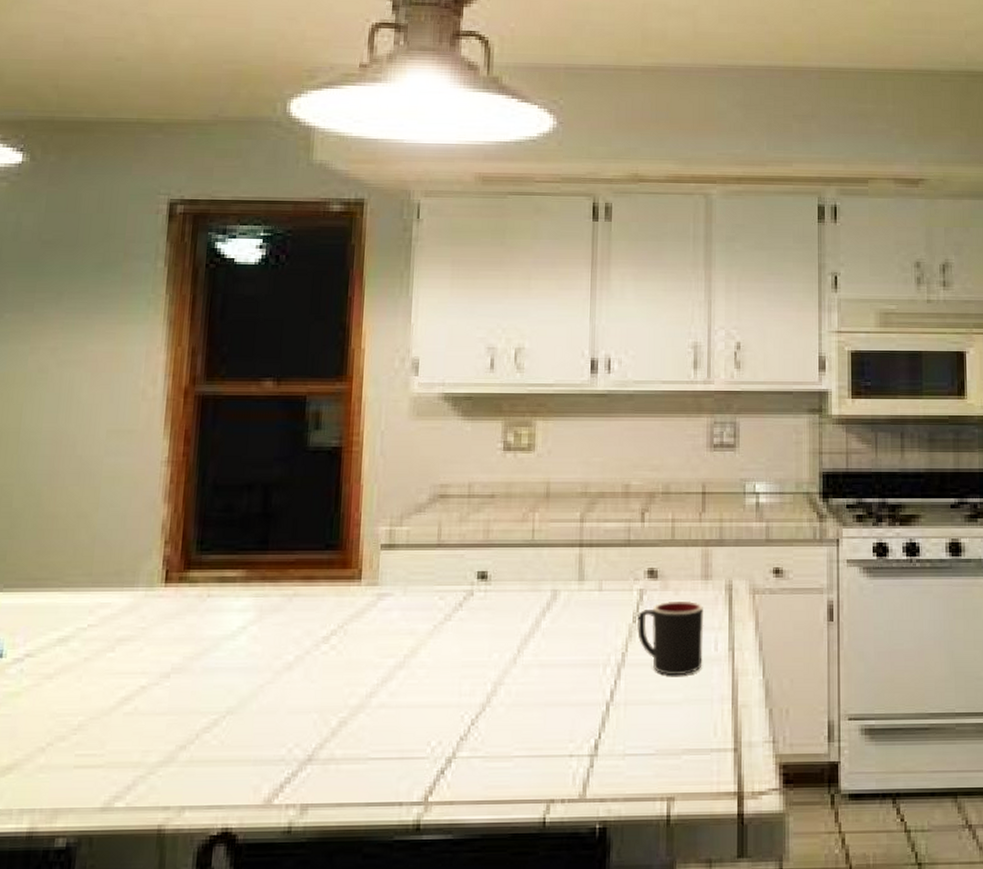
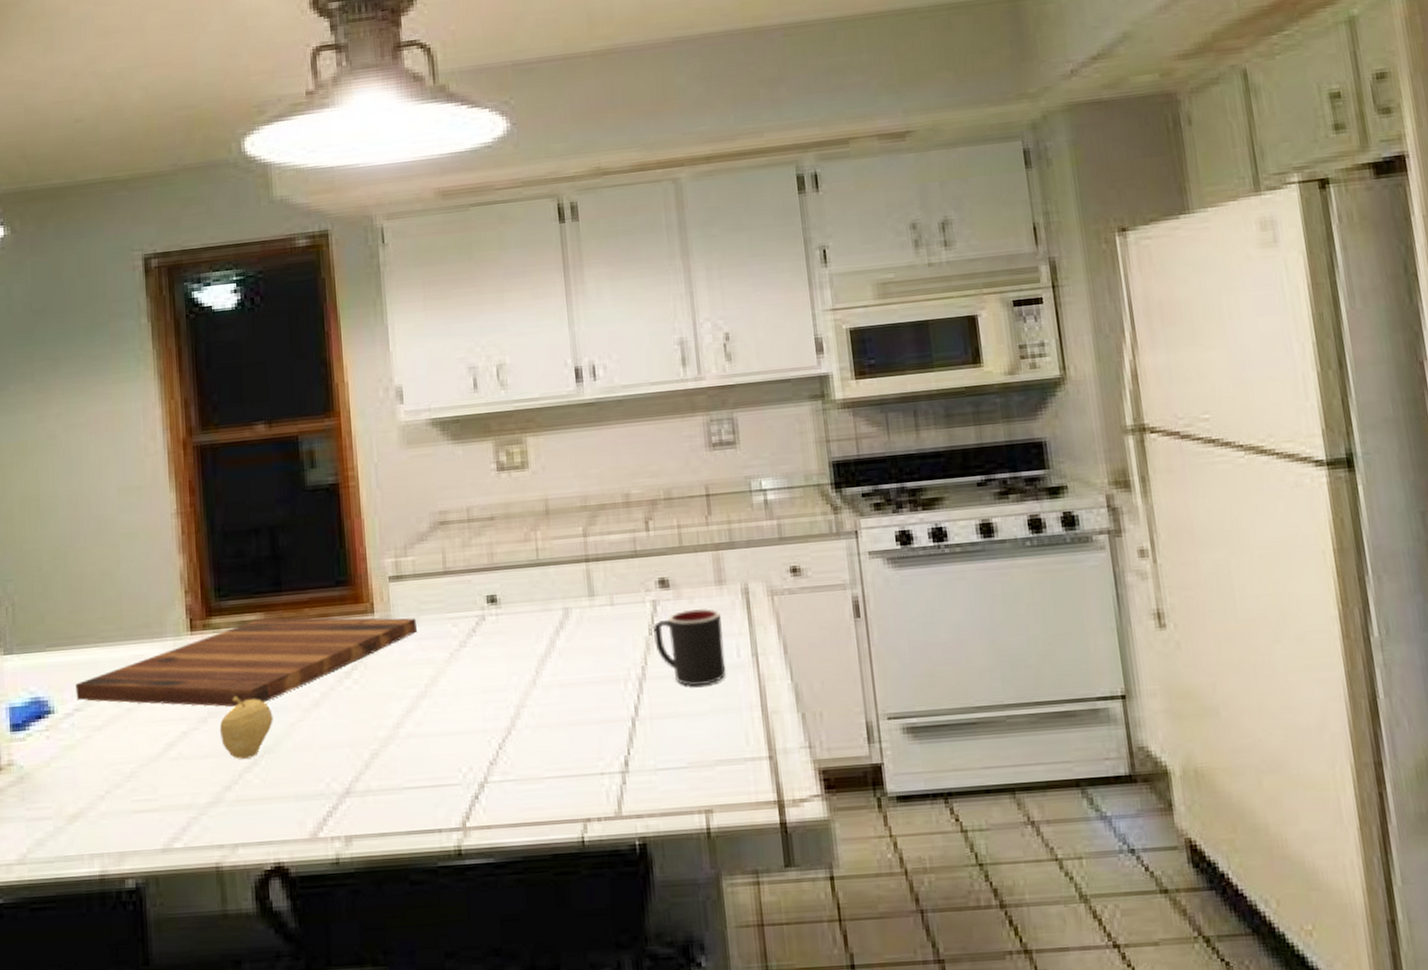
cutting board: none [29,576,403,664] -> present [75,618,417,707]
fruit: none [181,652,241,718] -> present [219,695,273,759]

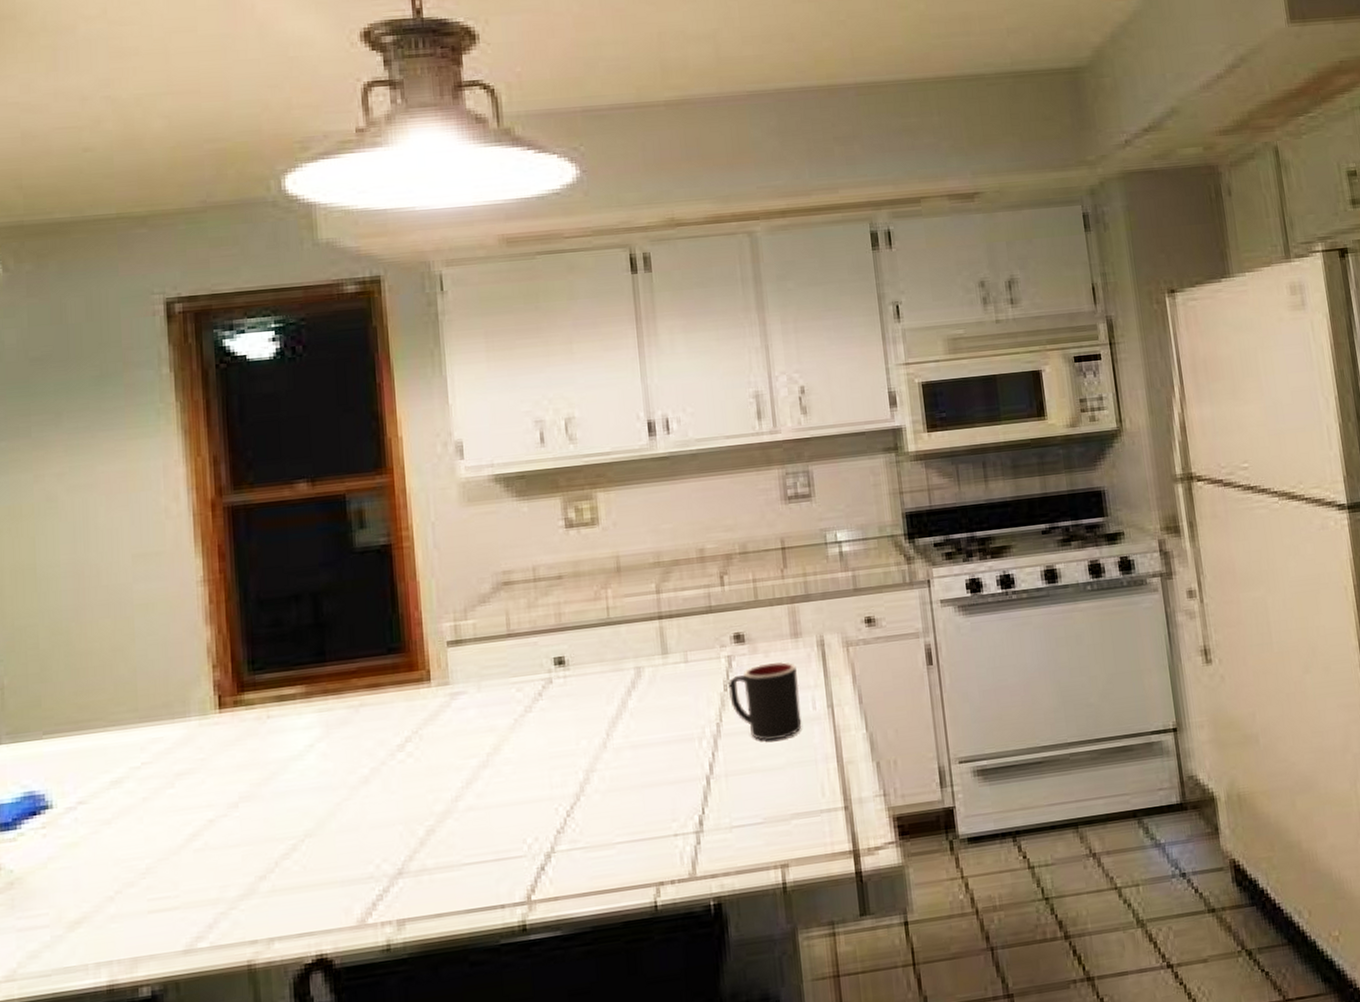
cutting board: present [75,618,417,707] -> none [79,684,478,793]
fruit: present [219,695,273,759] -> none [252,776,316,846]

